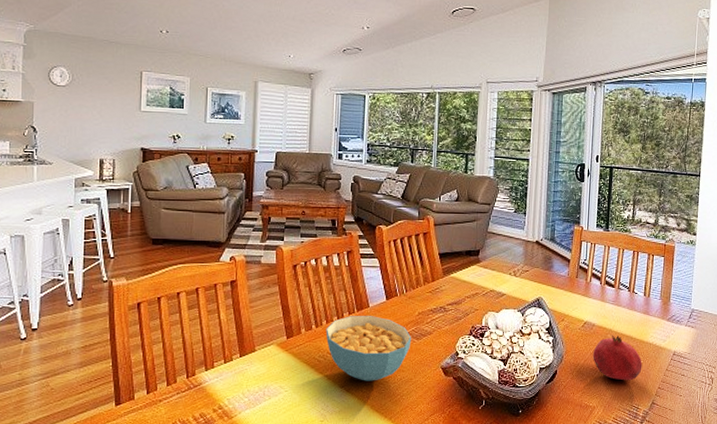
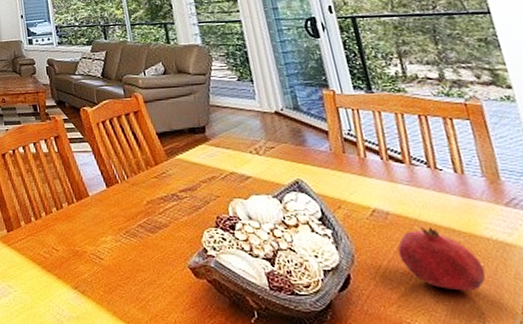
cereal bowl: present [325,316,412,381] -> none [46,206,146,282]

